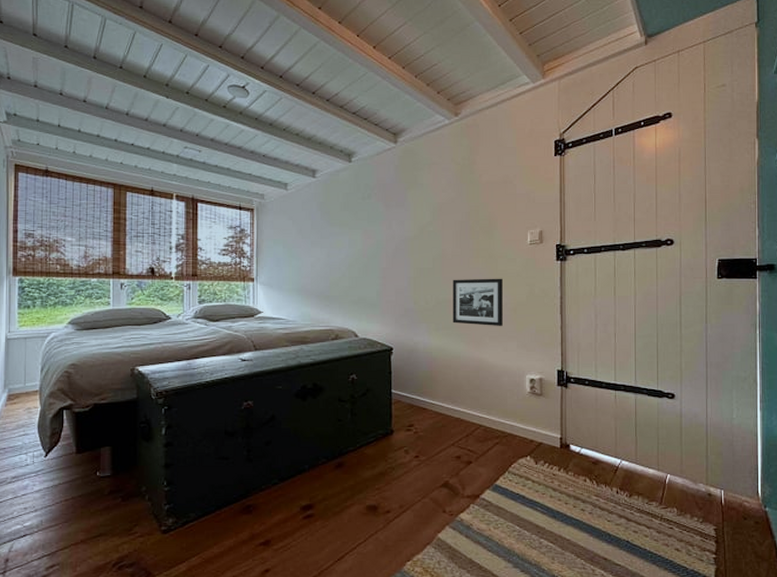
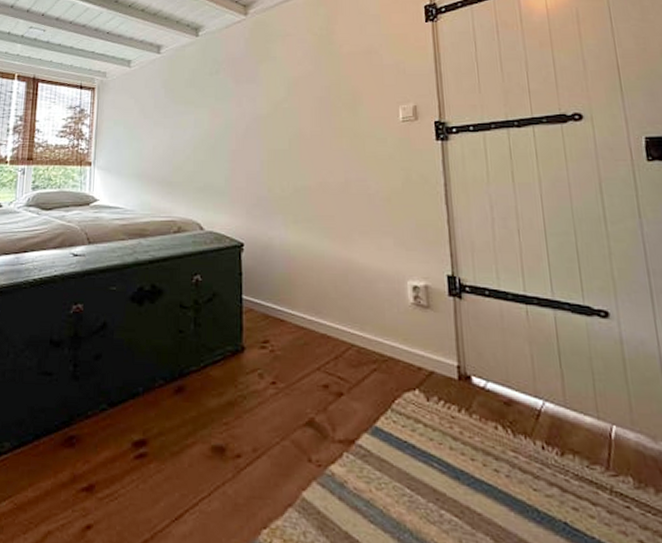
picture frame: present [452,278,503,326] -> none [312,161,375,219]

